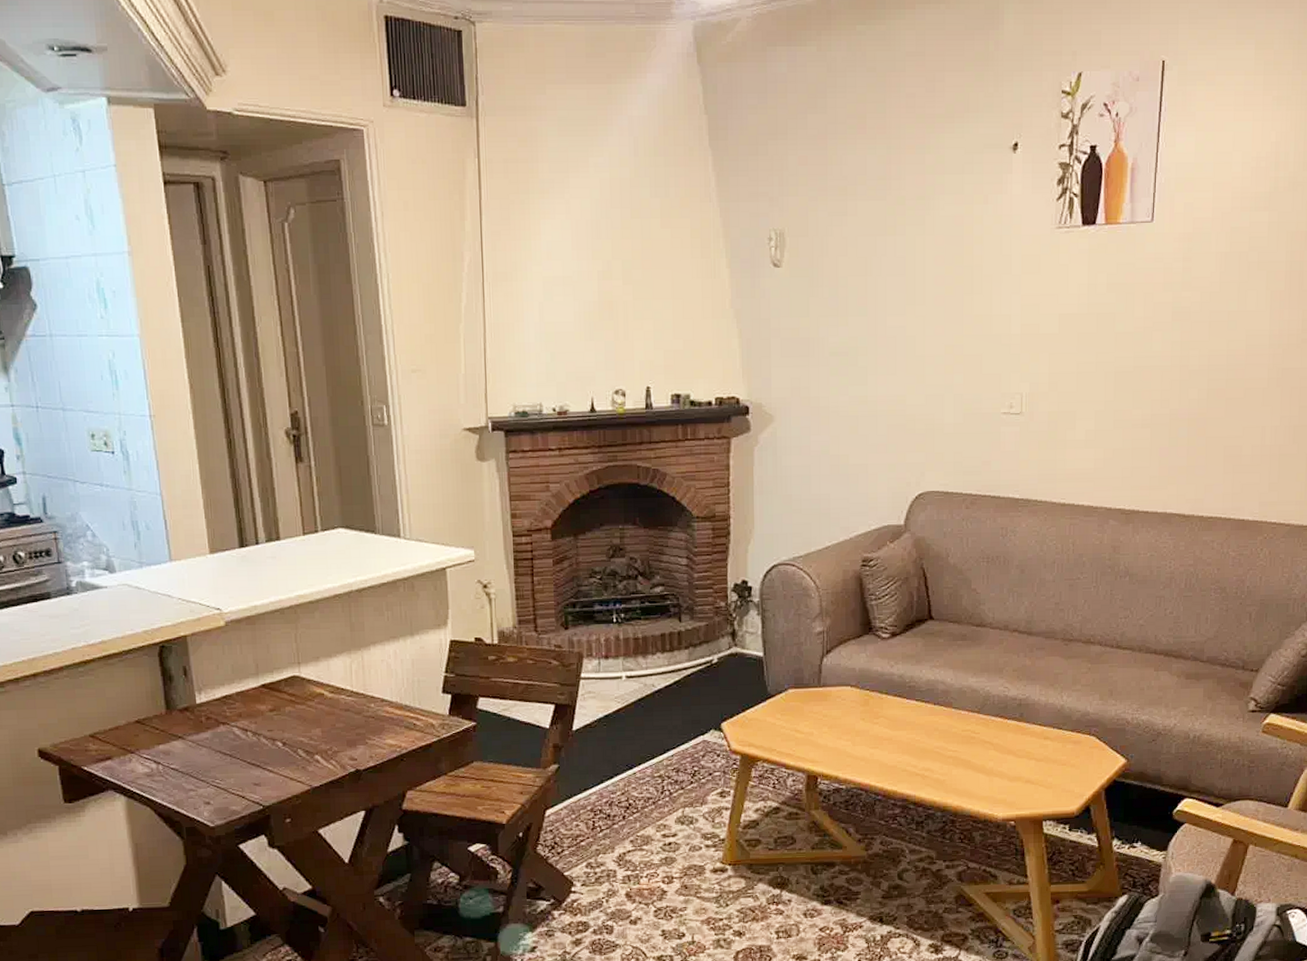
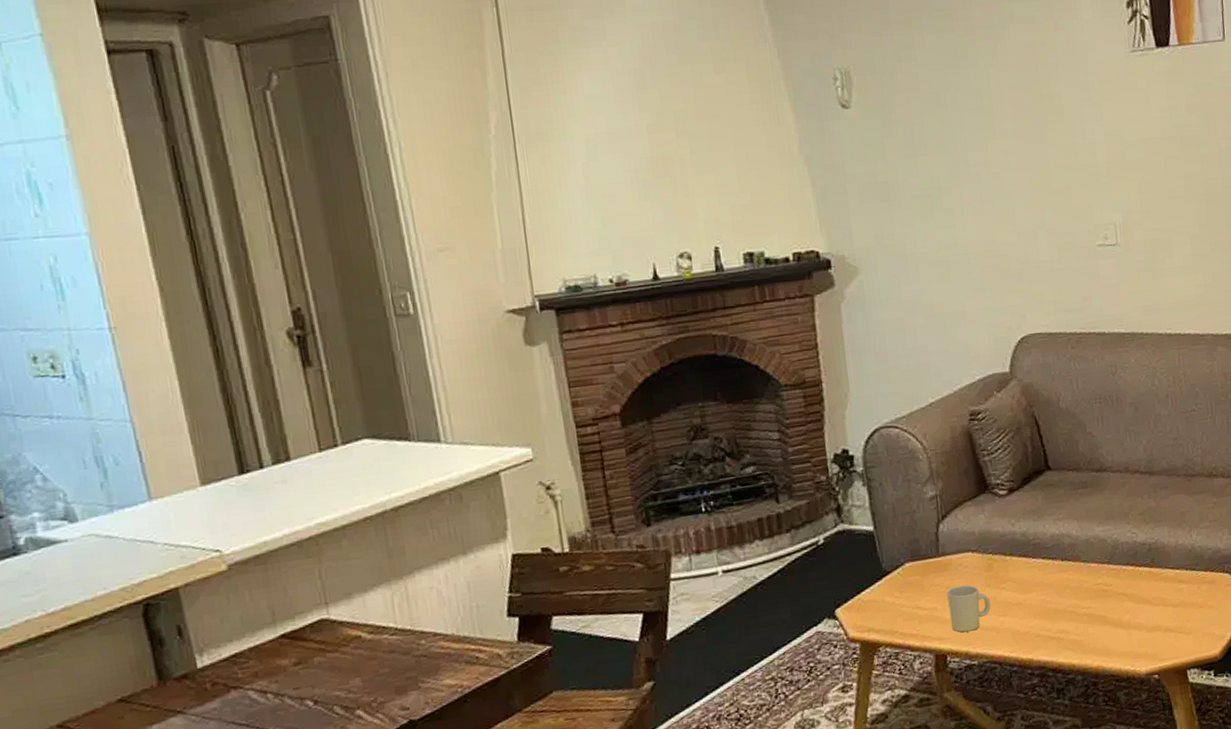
mug: none [824,716,864,758] -> present [947,585,991,633]

